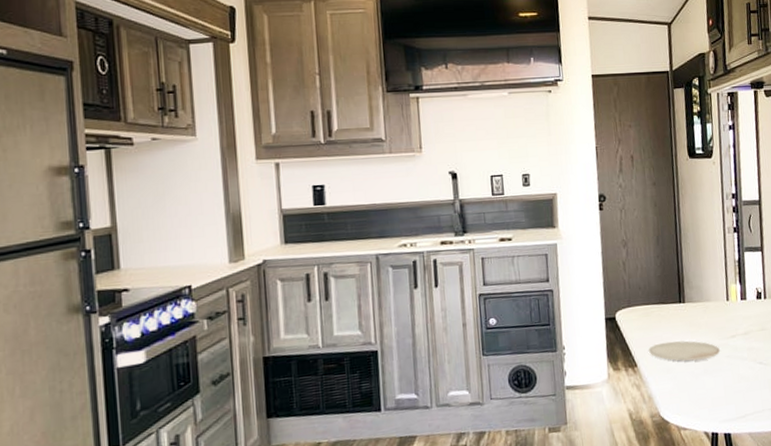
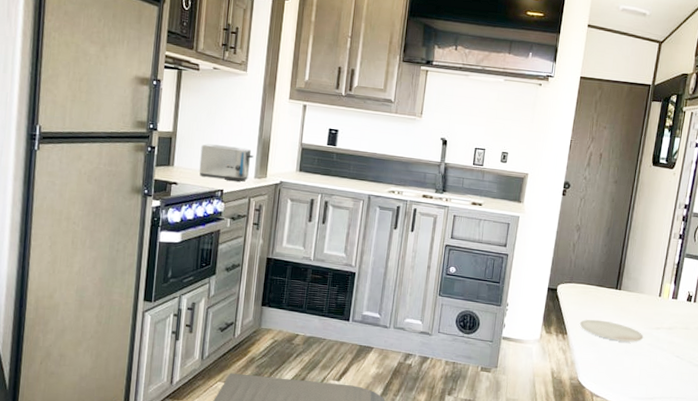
toaster: none [153,228,223,276] -> present [199,144,254,182]

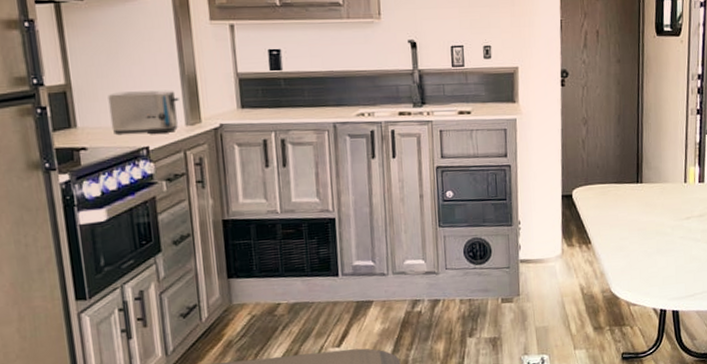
plate: present [579,319,644,342] -> none [602,220,675,241]

